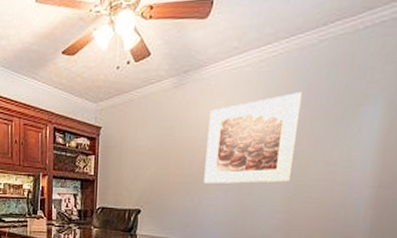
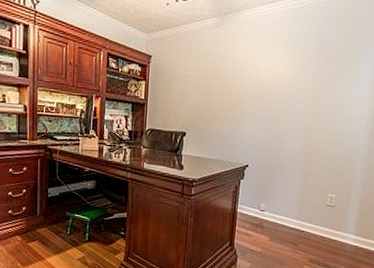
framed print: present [203,92,303,184] -> none [240,39,318,114]

